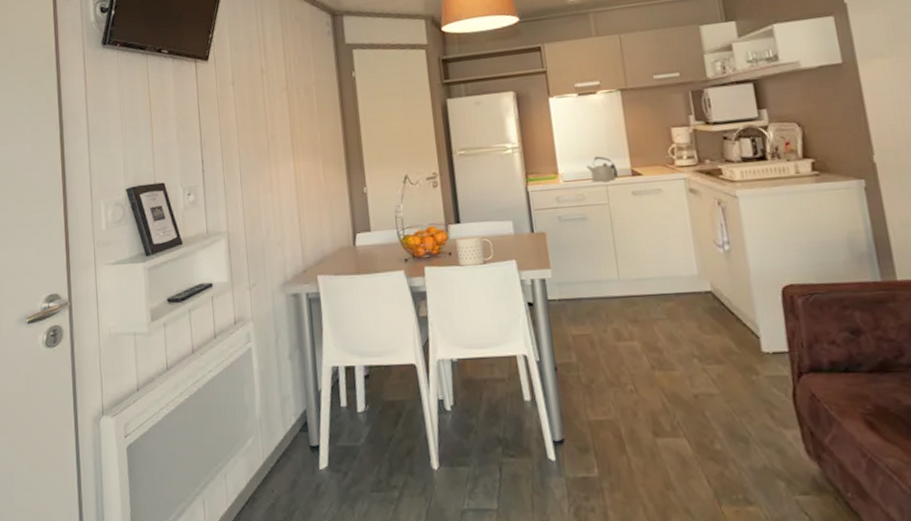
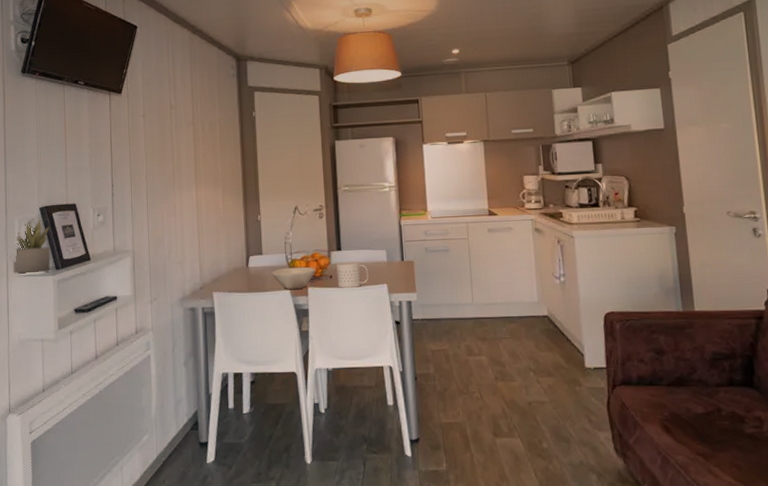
succulent plant: none [100,200,140,262] -> present [13,218,51,274]
bowl: none [382,243,433,270] -> present [271,266,316,290]
kettle: present [586,156,618,183] -> none [451,197,477,220]

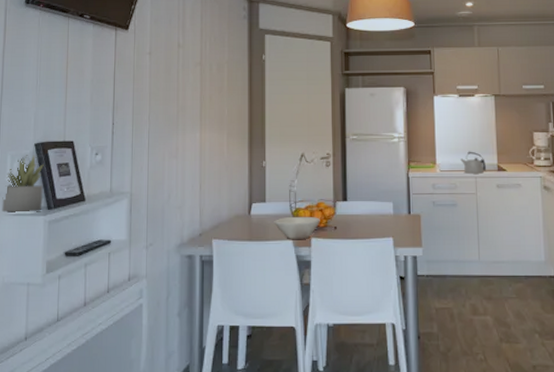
mug: present [336,262,369,289] -> none [341,213,374,241]
kettle: none [451,197,477,220] -> present [460,151,486,175]

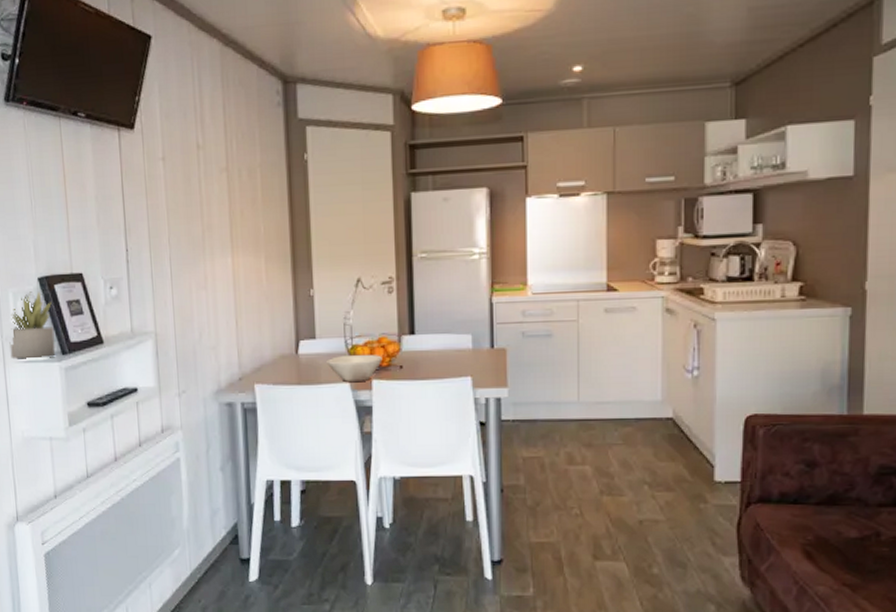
kettle: present [460,151,486,175] -> none [559,267,591,297]

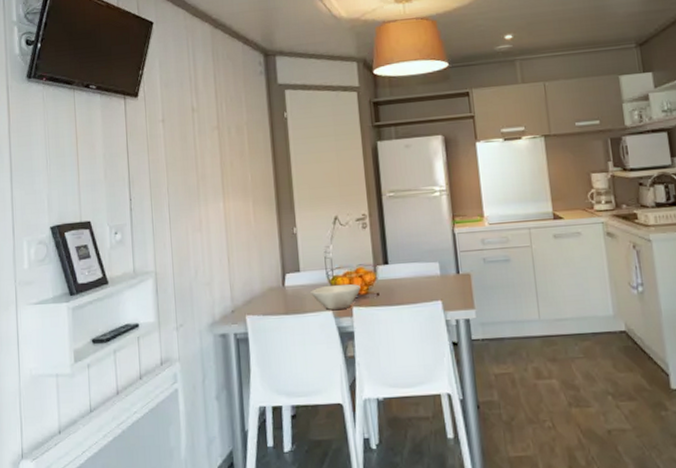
succulent plant: present [9,291,56,360] -> none [22,239,64,302]

